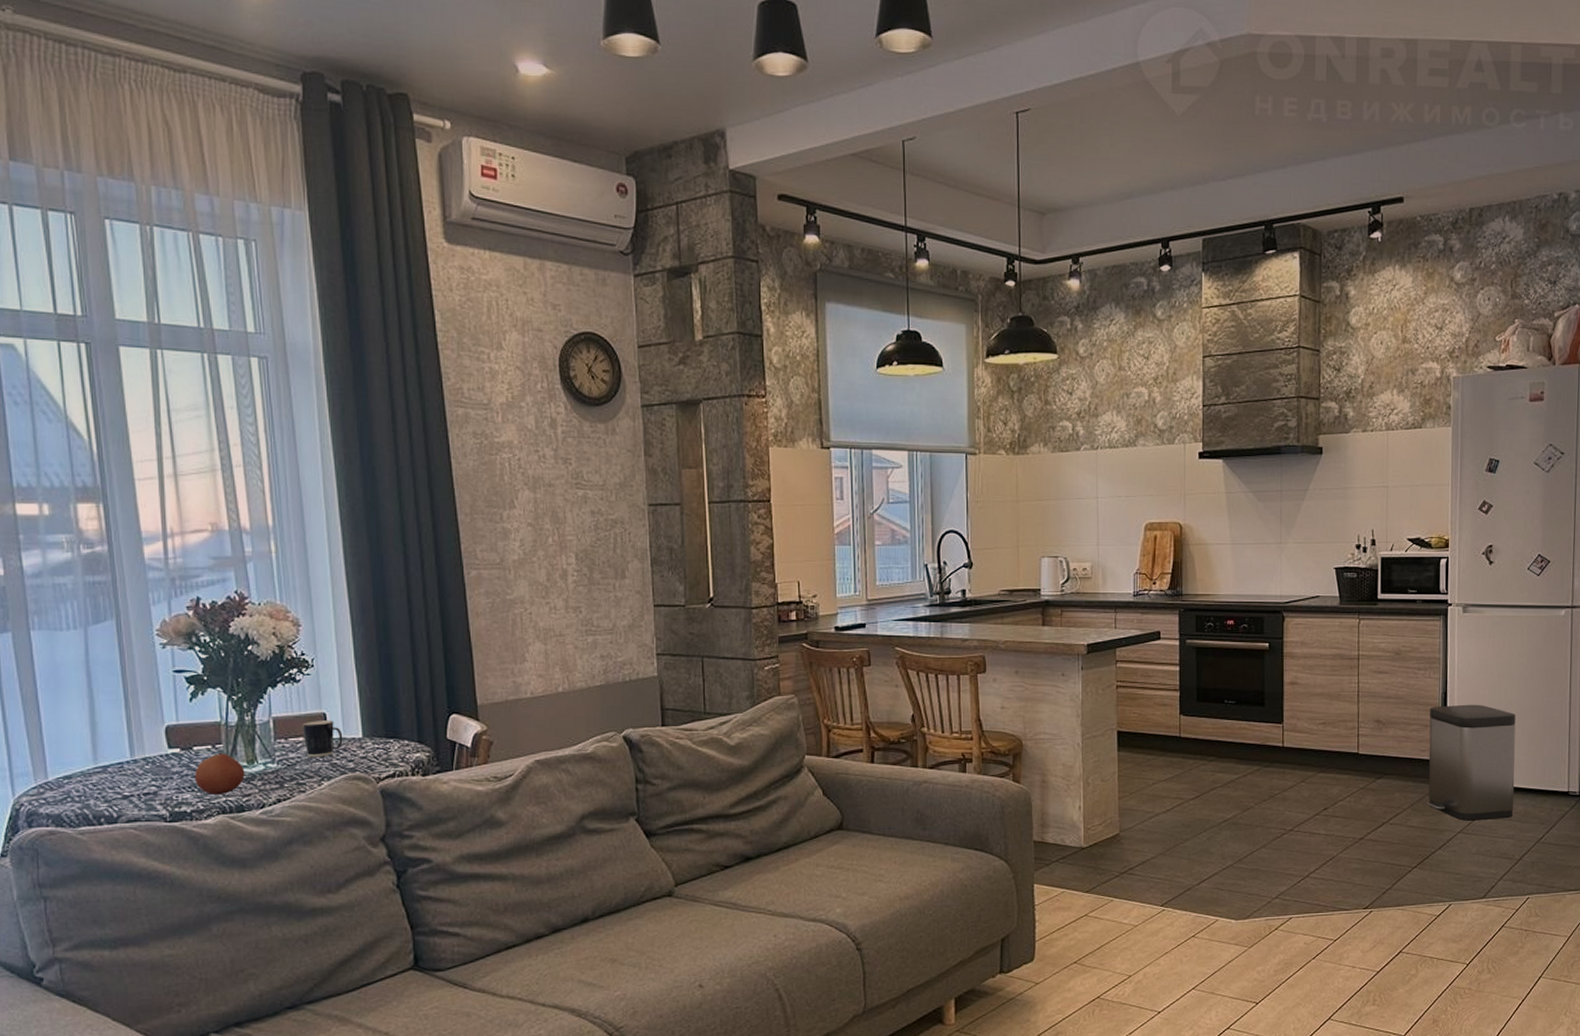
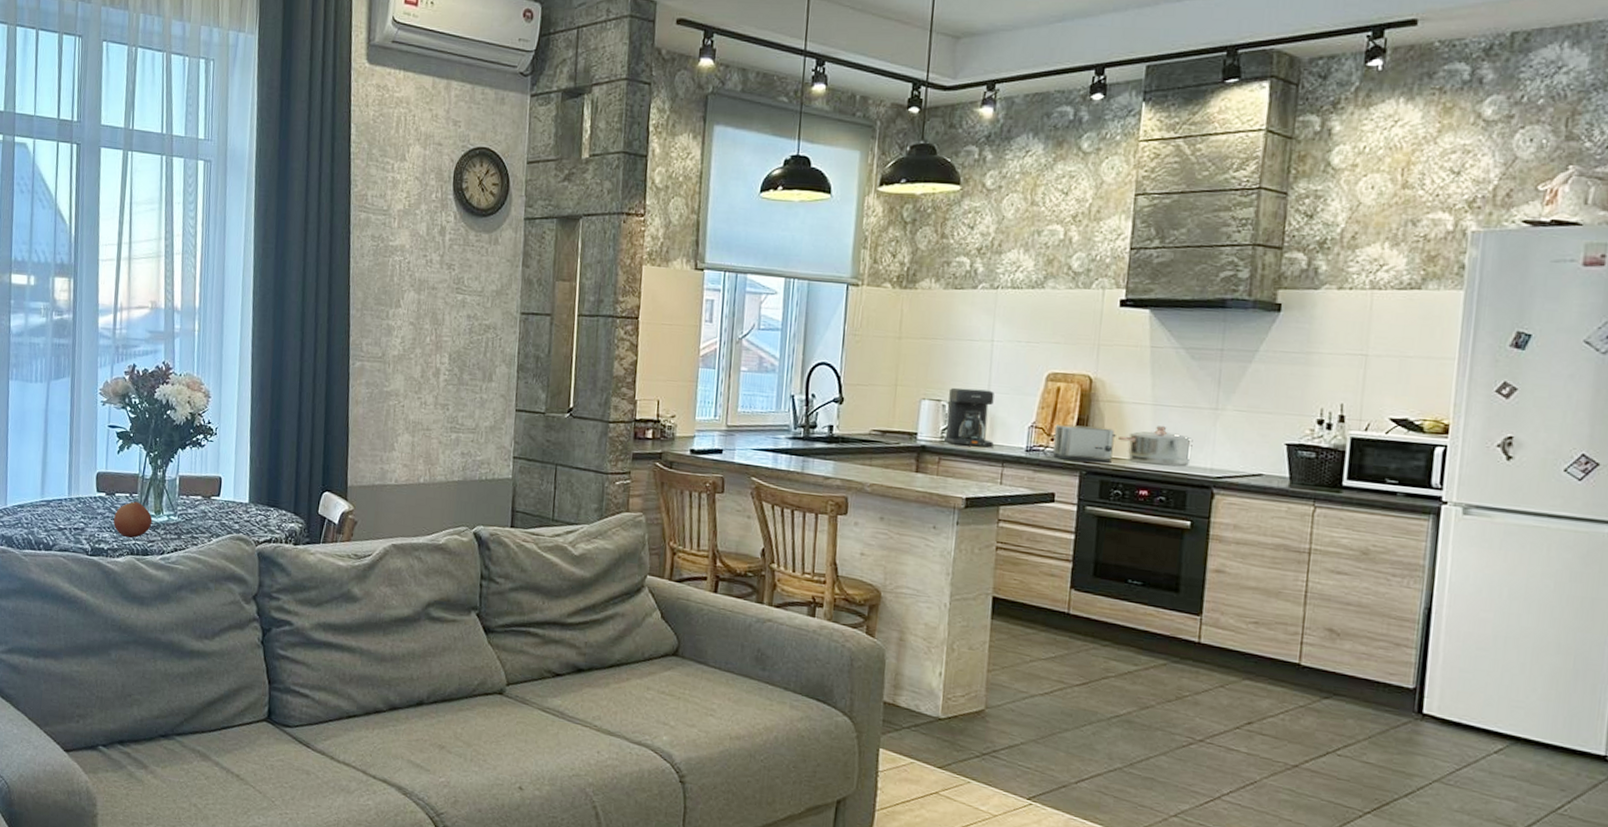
mug: present [302,720,343,757] -> none [201,482,233,516]
coffee maker: none [1065,543,1106,598] -> present [944,387,995,448]
toaster: none [1155,567,1205,600] -> present [1052,424,1116,464]
cooking pot: none [1206,562,1265,597] -> present [1117,426,1193,467]
pedal bin: present [1425,704,1516,821] -> none [1389,623,1532,775]

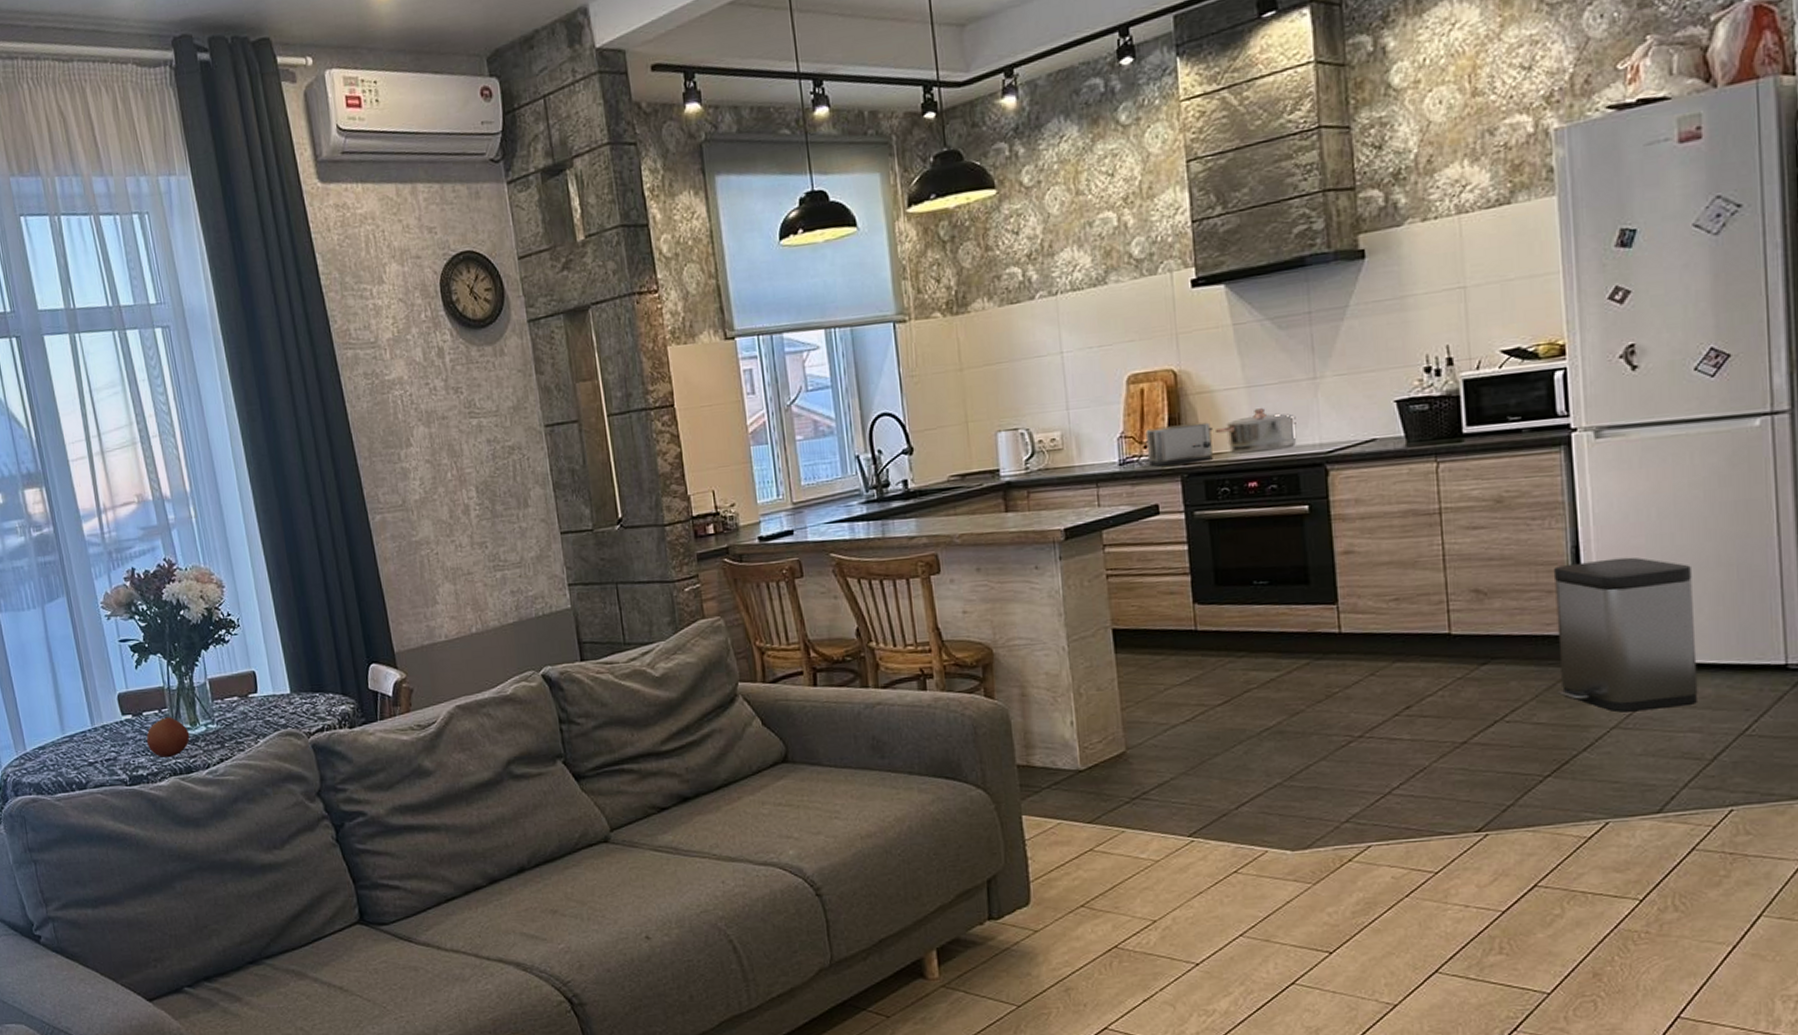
coffee maker: present [944,387,995,448] -> none [1025,407,1083,475]
pedal bin: none [1389,623,1532,775] -> present [1553,557,1698,713]

